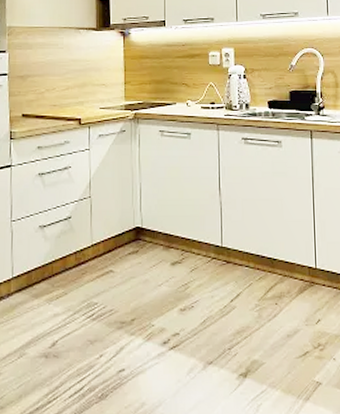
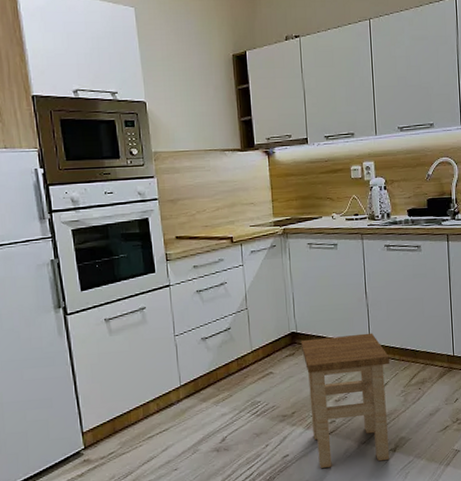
stool: none [145,234,243,389] -> present [300,333,390,468]

